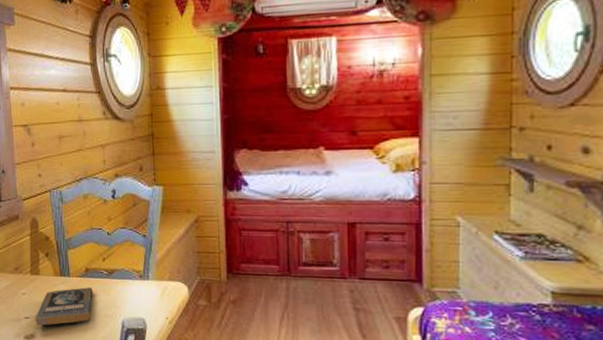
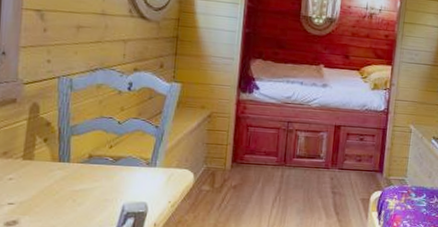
book: present [35,287,93,326] -> none [21,173,94,212]

